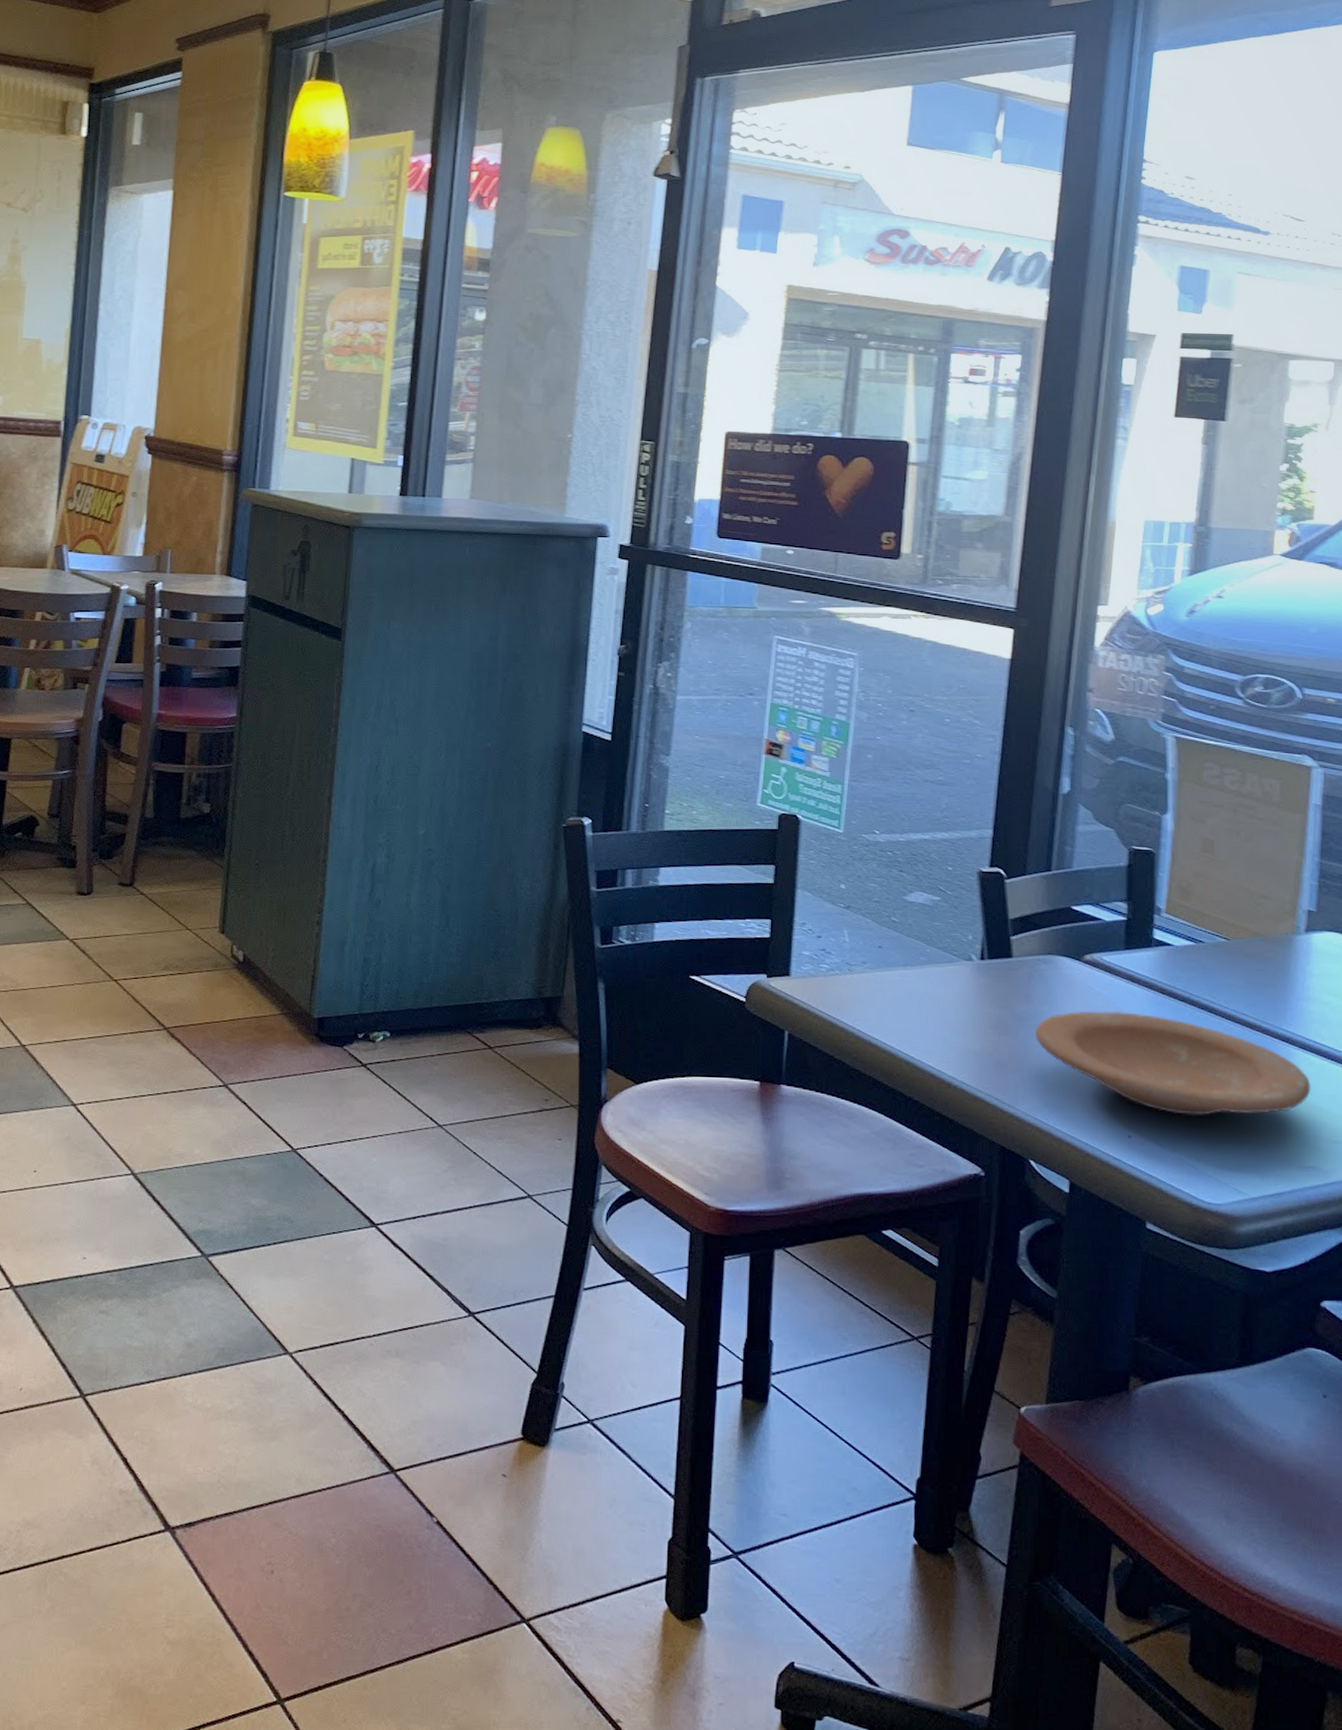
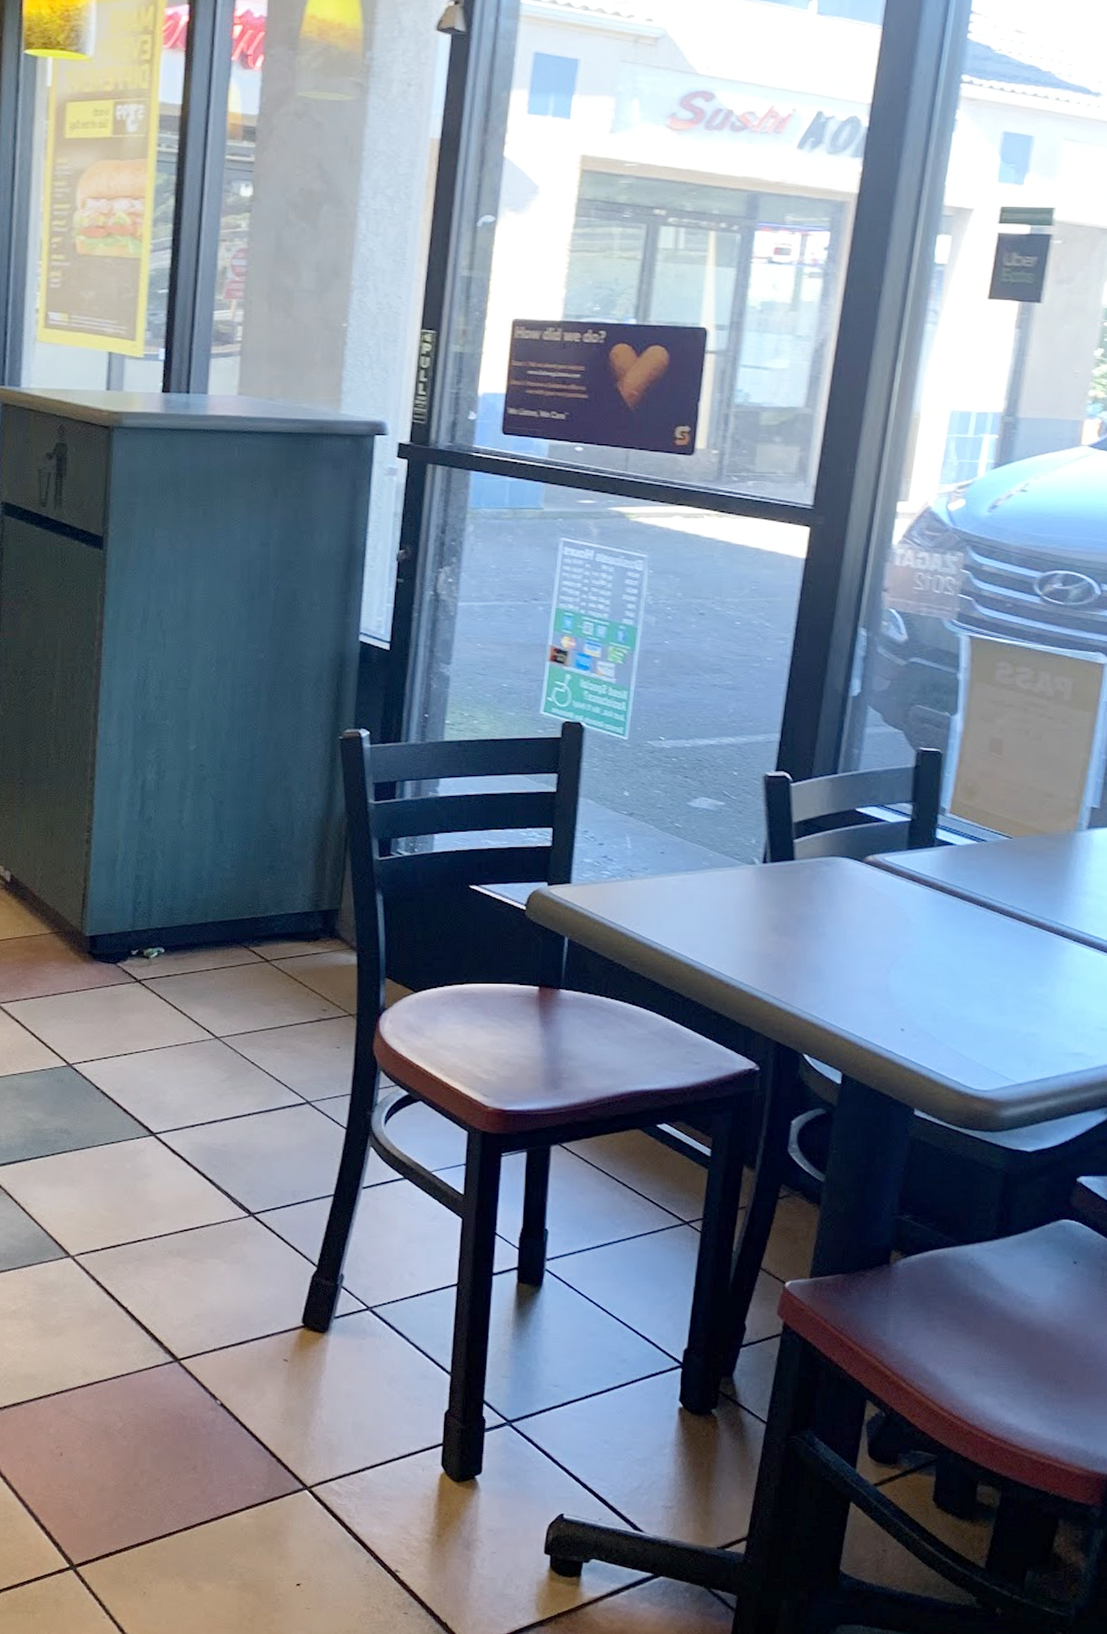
plate: present [1036,1010,1311,1117] -> none [814,909,1082,1009]

